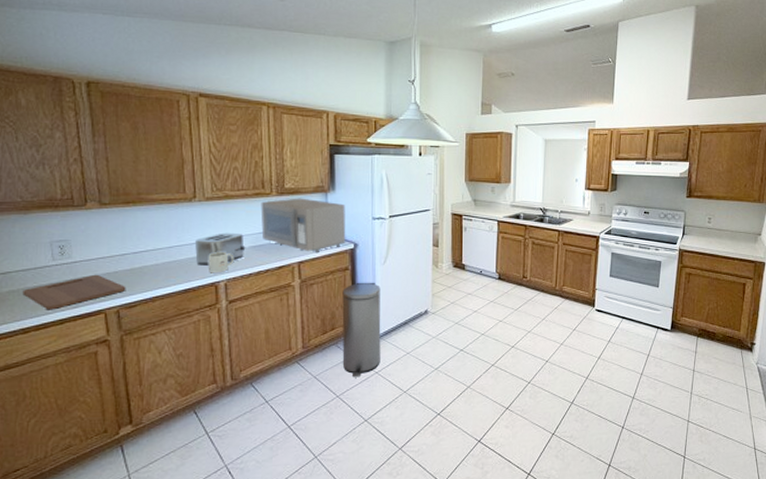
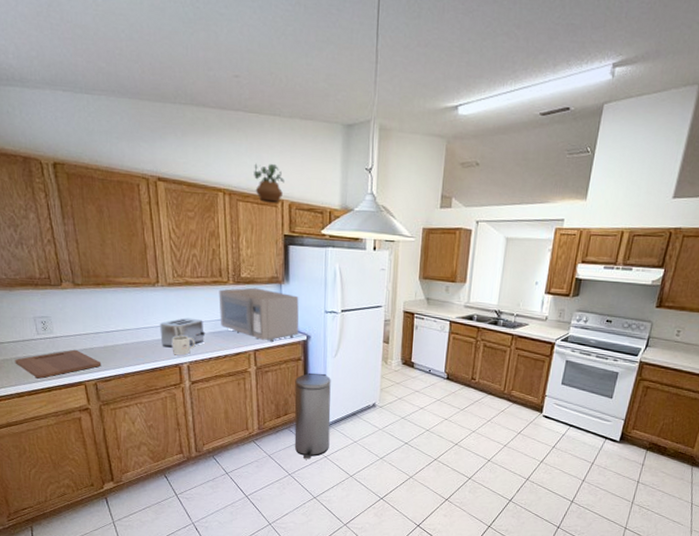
potted plant: none [299,78,329,115] -> present [254,163,284,203]

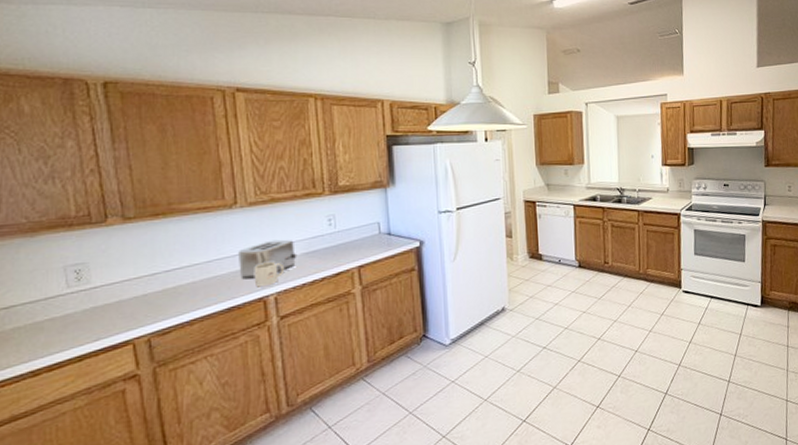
cutting board: present [15,349,102,379] -> none [31,299,158,347]
microwave: present [219,287,299,343] -> none [312,195,411,256]
potted plant: present [254,163,284,203] -> none [349,65,383,104]
pedal bin: present [294,372,331,460] -> none [409,281,456,390]

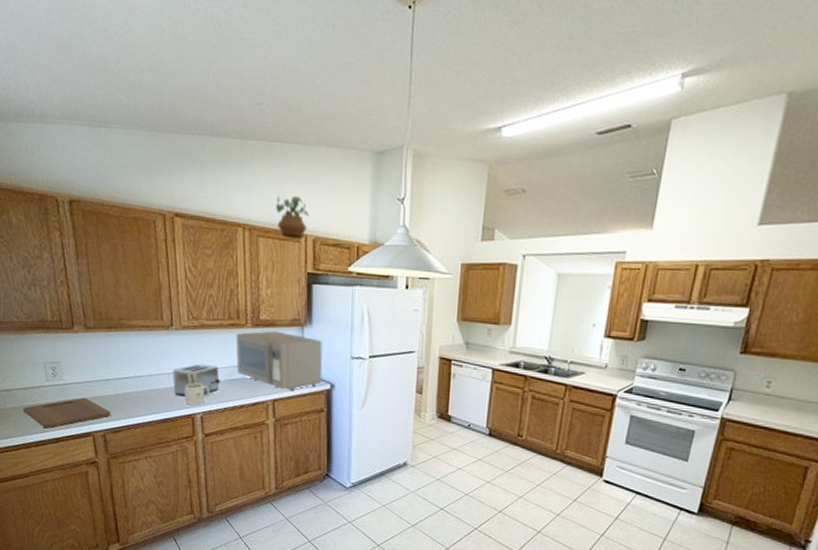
cutting board: none [31,299,158,347] -> present [23,397,111,429]
microwave: none [312,195,411,256] -> present [236,330,323,392]
potted plant: none [349,65,383,104] -> present [276,196,308,238]

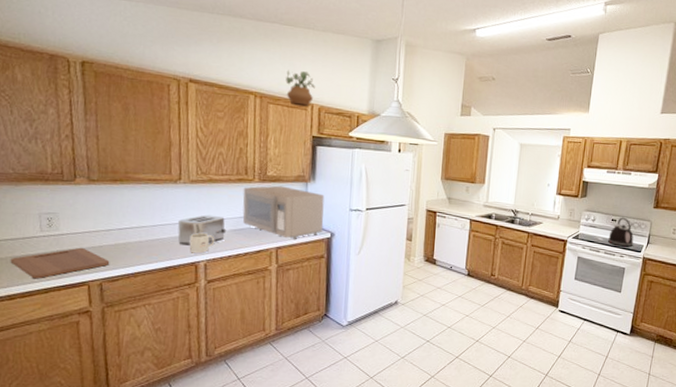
kettle: none [673,365,709,405] -> present [608,217,634,247]

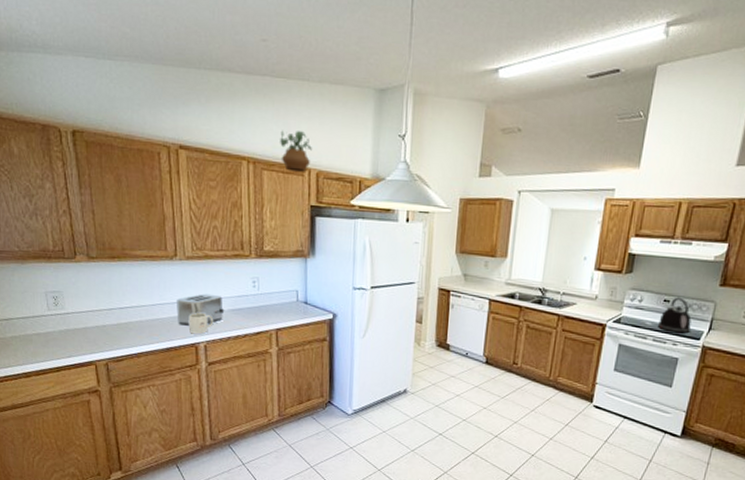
cutting board: present [10,247,110,279] -> none [23,326,114,358]
microwave: present [242,185,325,241] -> none [239,261,325,322]

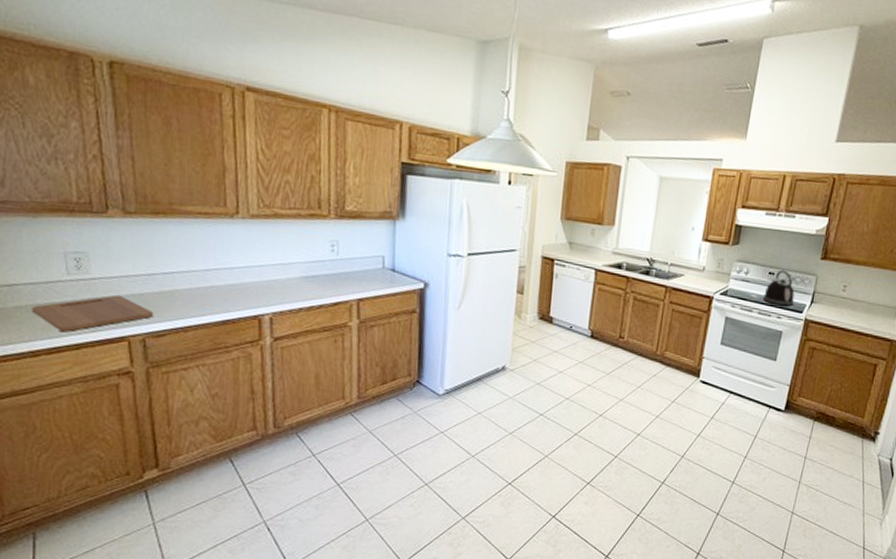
cutting board: none [23,326,114,358] -> present [31,294,154,333]
toaster: present [175,293,225,327] -> none [235,257,296,297]
mug: present [188,313,214,335] -> none [250,280,282,305]
potted plant: present [280,130,312,172] -> none [367,77,405,125]

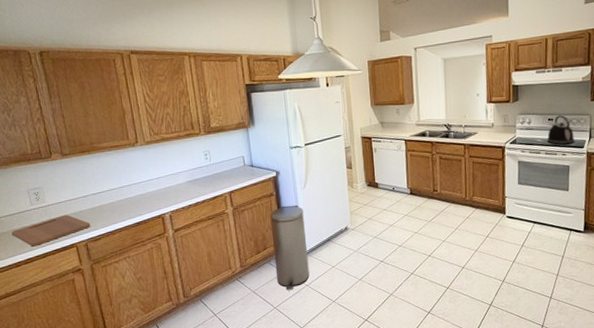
pedal bin: none [403,328,452,436] -> present [270,205,310,291]

